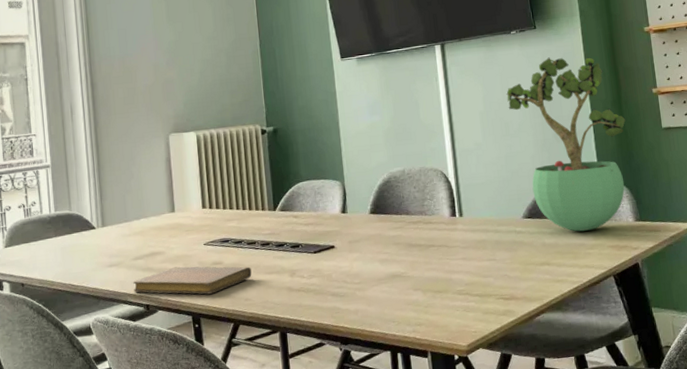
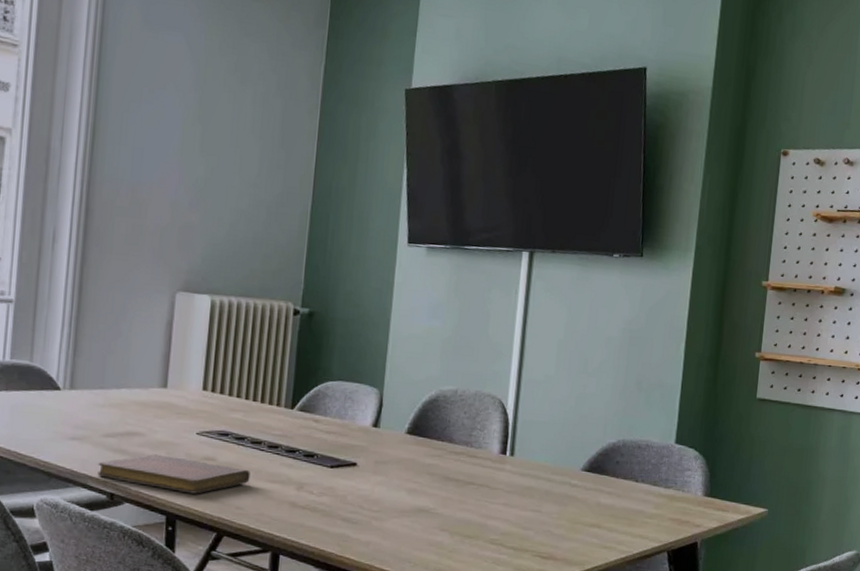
potted plant: present [506,57,626,232] -> none [591,293,719,498]

